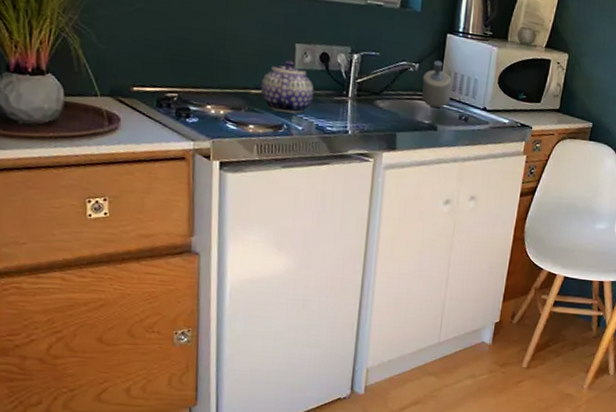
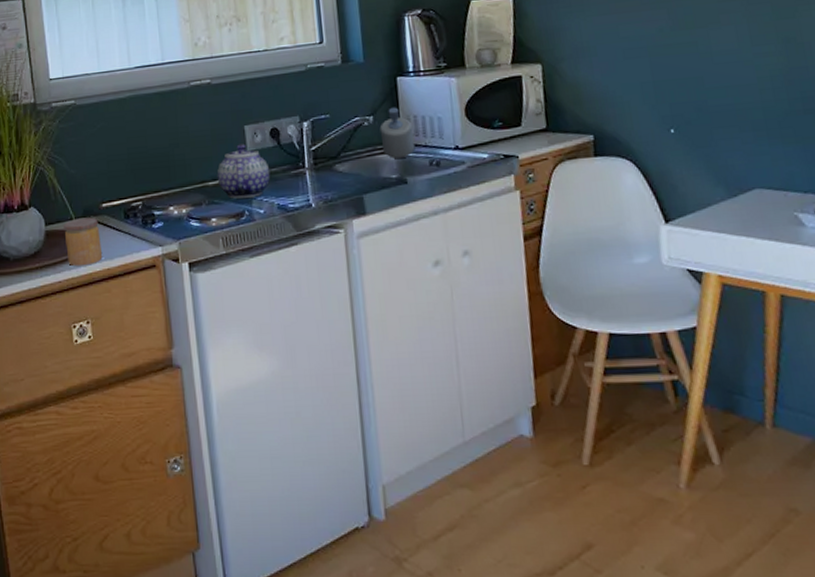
jar: none [86,96,129,146] -> present [63,217,103,267]

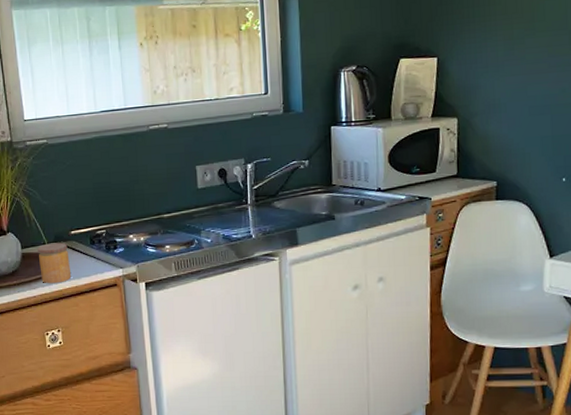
teapot: present [216,143,271,199] -> none [171,182,218,229]
soap dispenser: present [379,107,415,159] -> none [313,153,344,199]

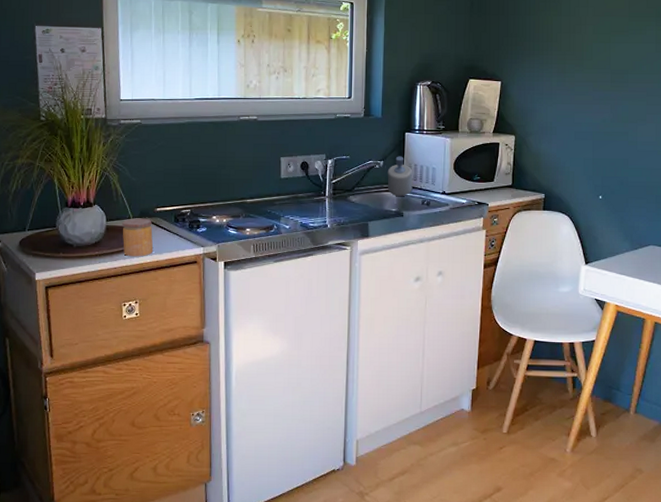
soap dispenser: none [313,153,344,199] -> present [387,156,413,197]

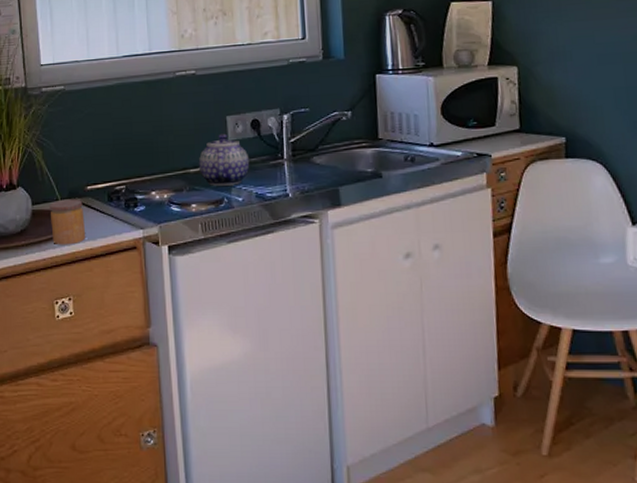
teapot: none [254,171,298,215] -> present [198,133,250,186]
soap dispenser: present [387,156,413,197] -> none [357,103,391,154]

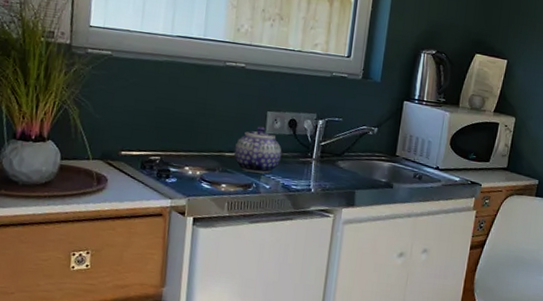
jar: present [49,199,86,245] -> none [78,159,115,204]

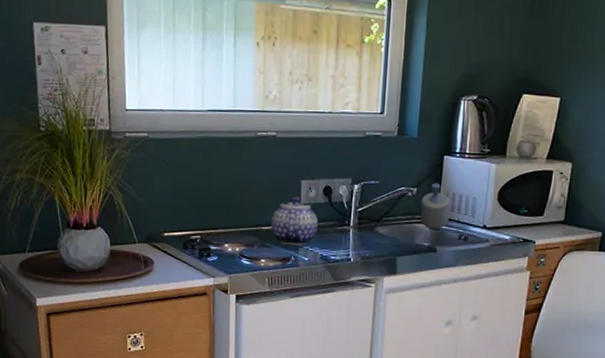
soap dispenser: none [379,124,408,168] -> present [420,182,450,230]

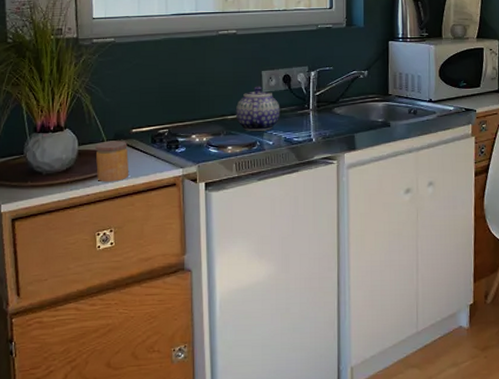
jar: none [127,243,161,286] -> present [95,140,129,182]
soap dispenser: present [420,182,450,230] -> none [372,65,399,107]

